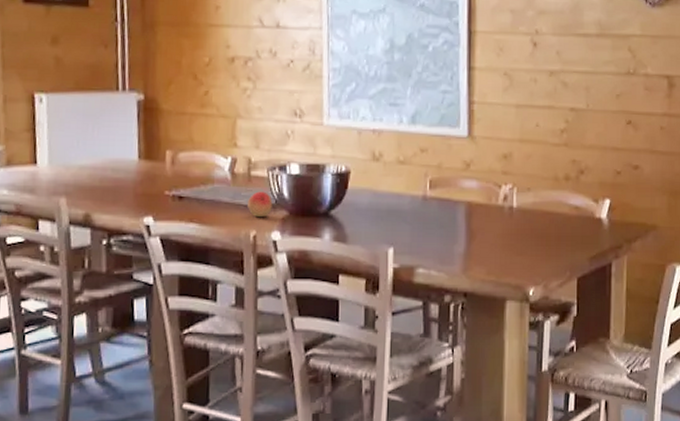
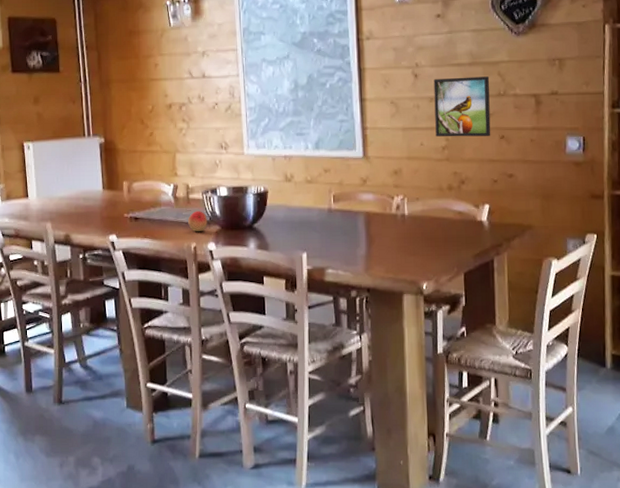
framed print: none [554,49,619,120] -> present [433,76,491,137]

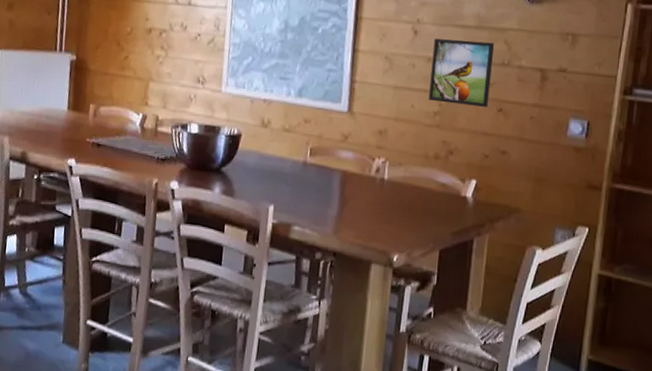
fruit: present [188,211,208,231] -> none [153,145,174,168]

